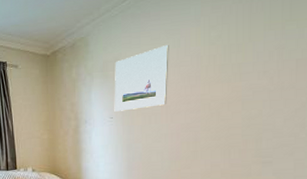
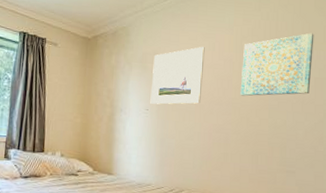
wall art: none [209,9,297,91] -> present [240,33,314,96]

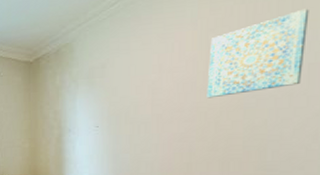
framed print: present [150,47,205,105] -> none [100,50,162,120]

